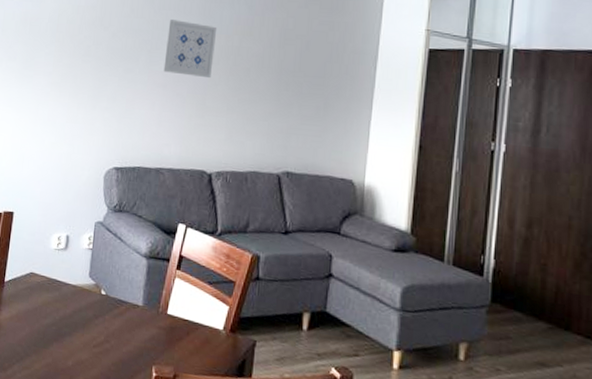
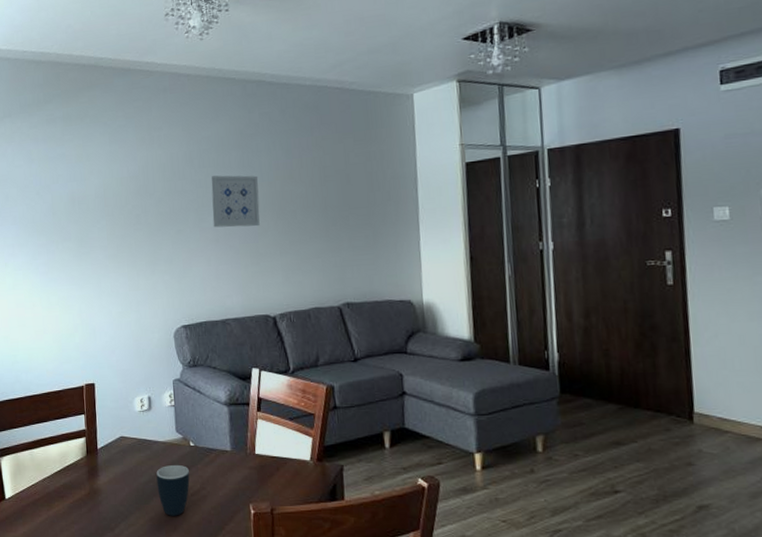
mug: none [59,310,96,366] -> present [156,465,190,516]

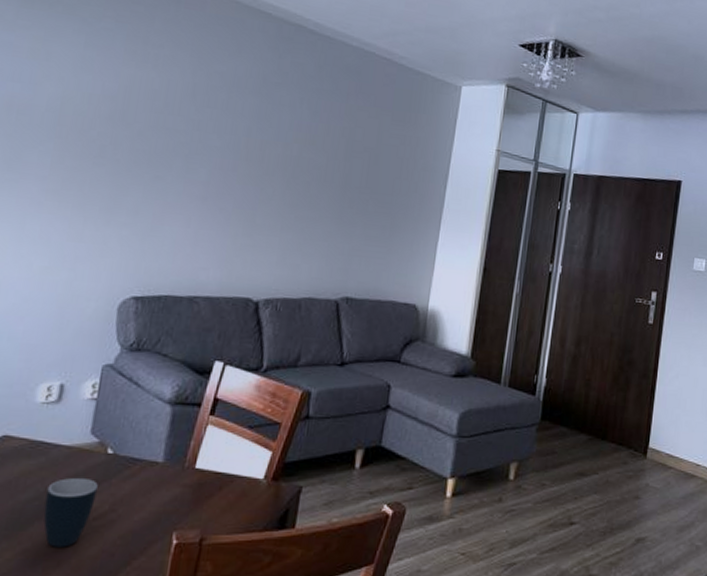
wall art: present [211,175,260,228] -> none [204,120,274,192]

